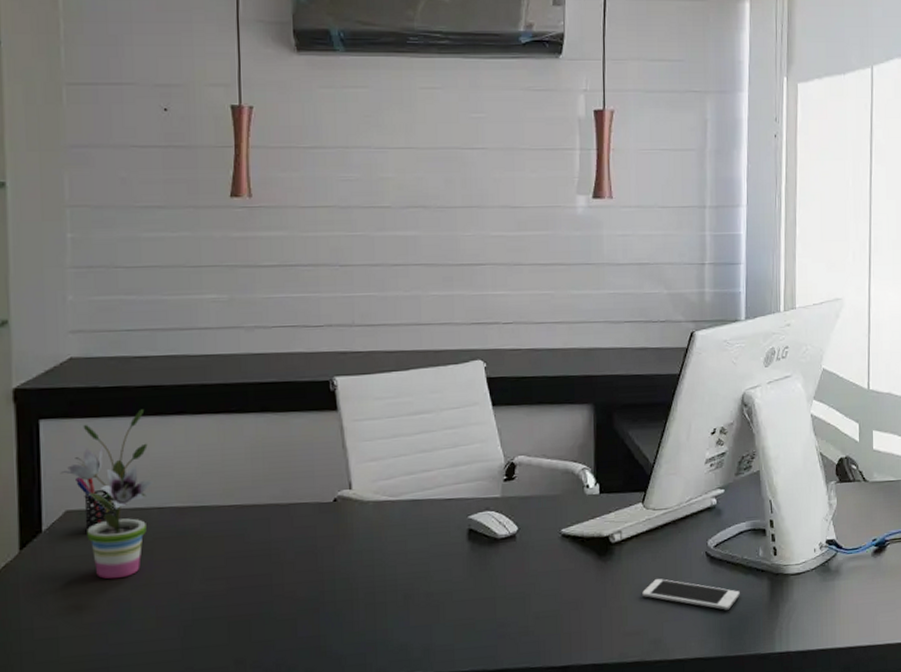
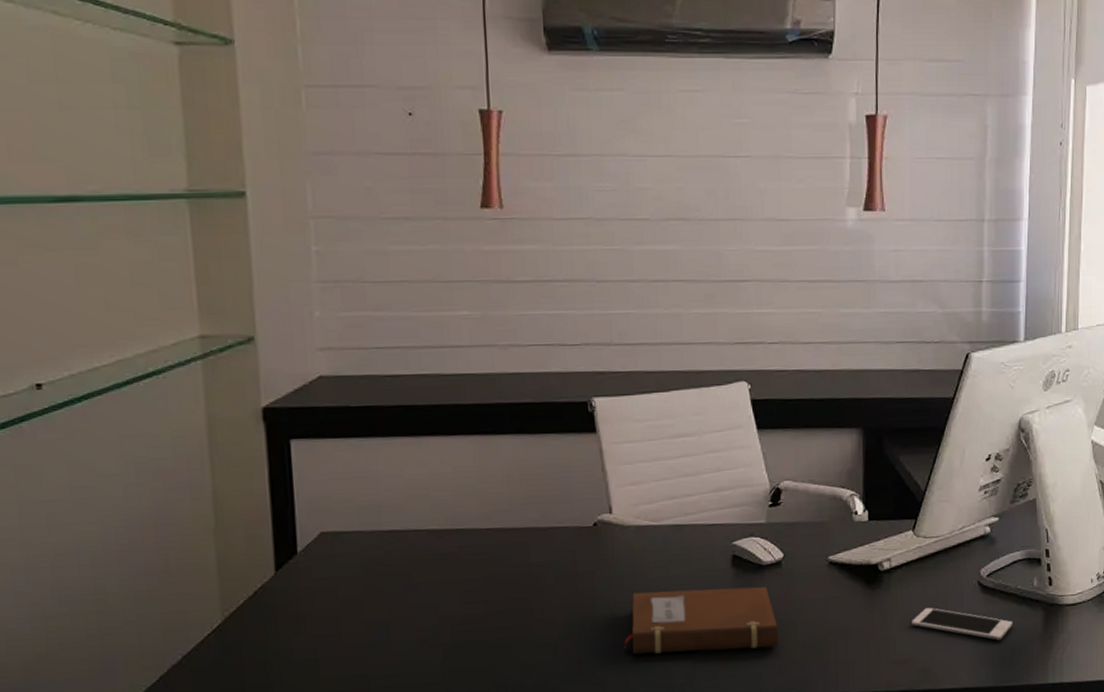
potted plant: present [60,409,154,579] -> none [313,429,409,601]
pen holder: present [76,477,117,531] -> none [329,498,373,553]
notebook: none [362,559,513,629] -> present [624,586,778,655]

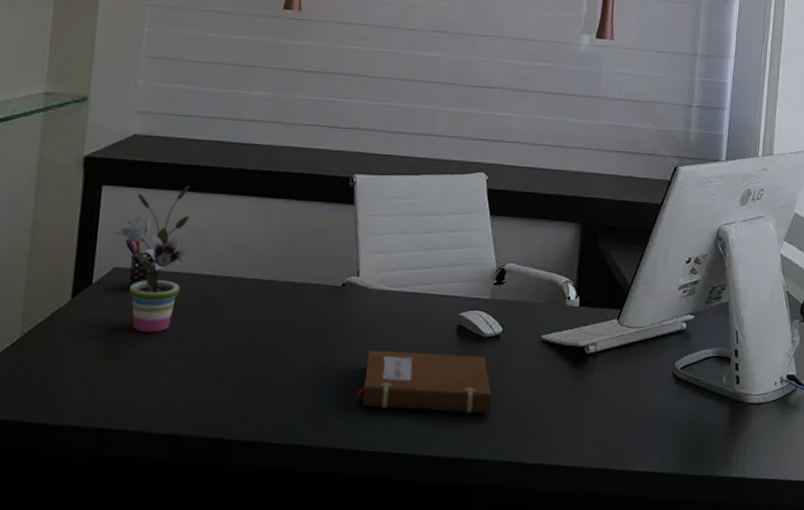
potted plant: none [313,429,409,601] -> present [113,185,191,333]
pen holder: none [329,498,373,553] -> present [126,239,157,288]
cell phone: present [912,608,1013,640] -> none [610,393,702,430]

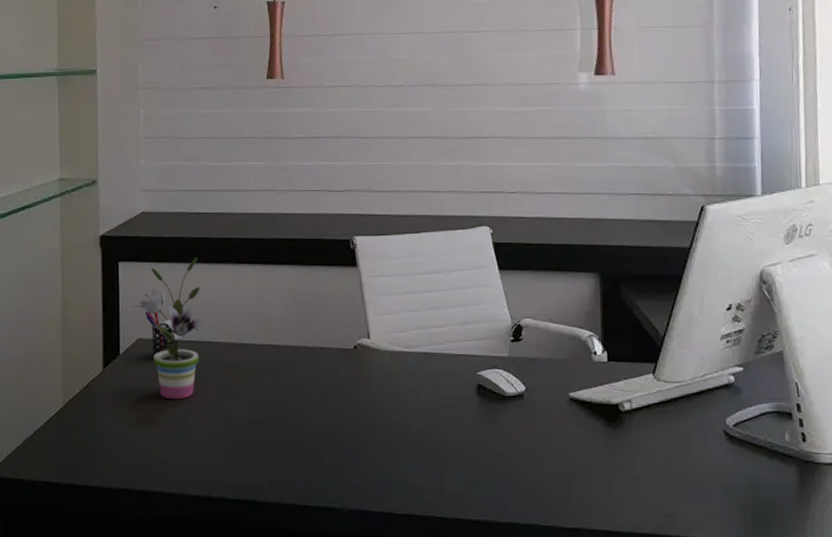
notebook: present [356,350,492,413] -> none [380,411,522,475]

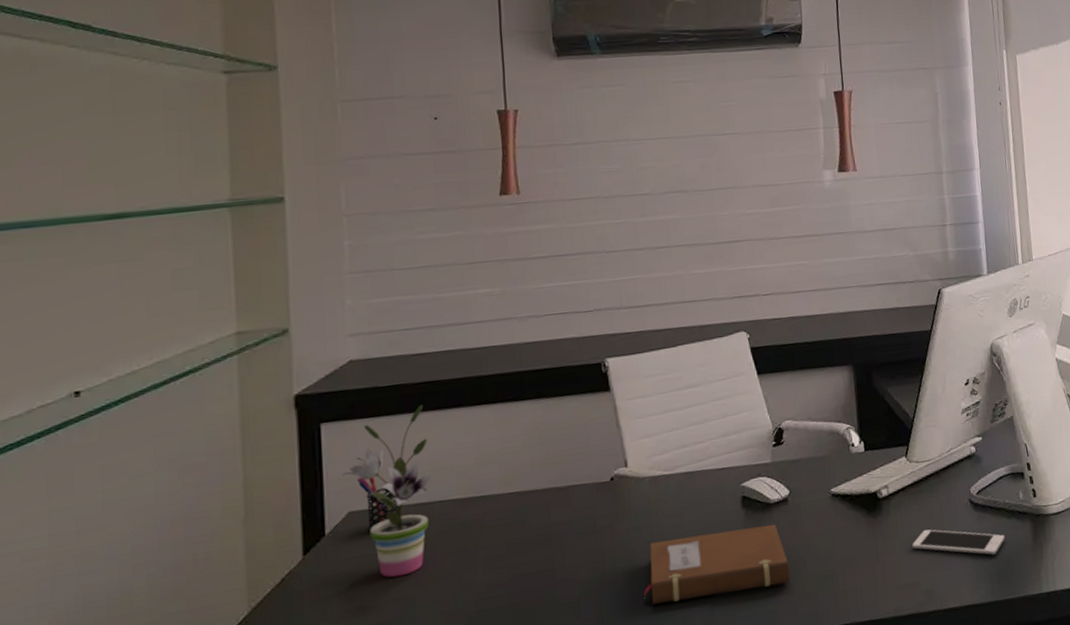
notebook: none [380,411,522,475] -> present [644,524,790,605]
cell phone: none [655,453,764,493] -> present [912,529,1005,555]

